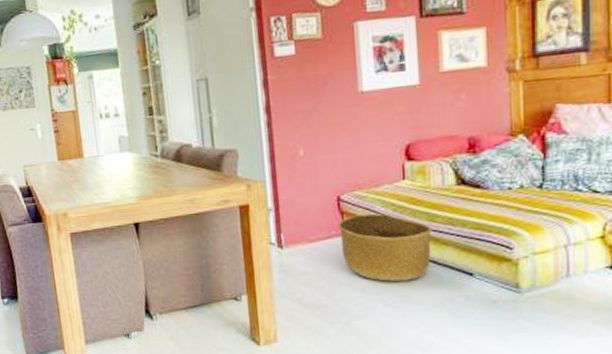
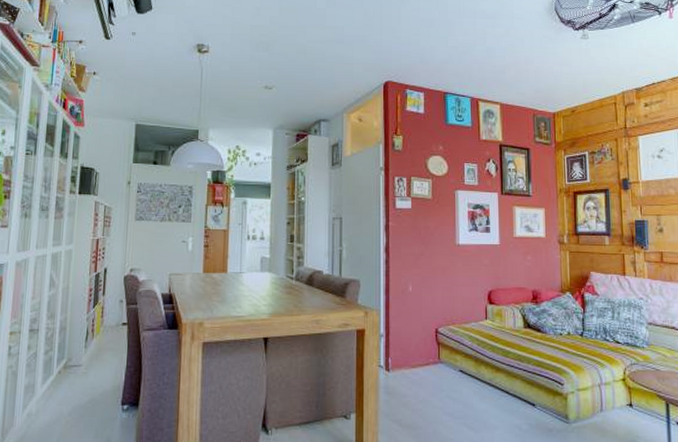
basket: present [338,213,432,282] -> none [435,345,506,408]

